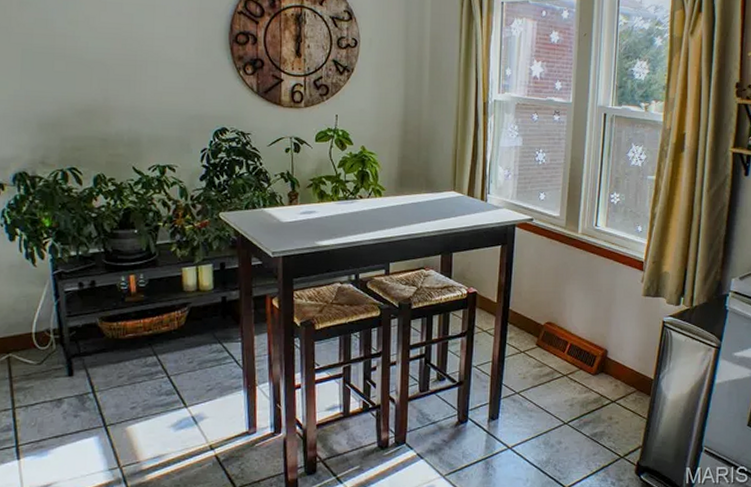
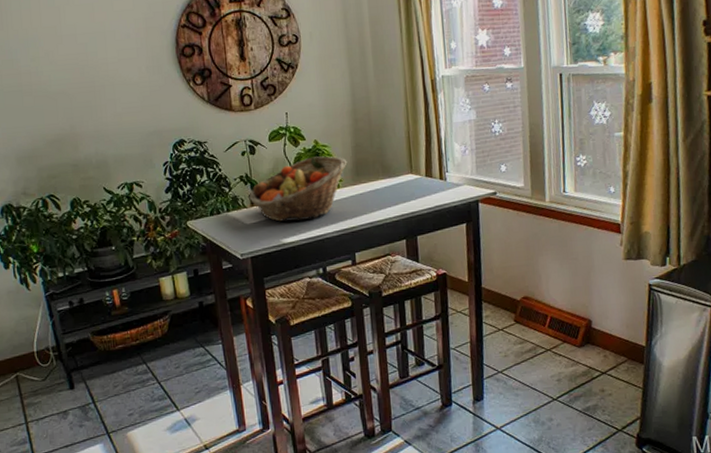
fruit basket: none [288,162,392,225] -> present [249,156,347,222]

